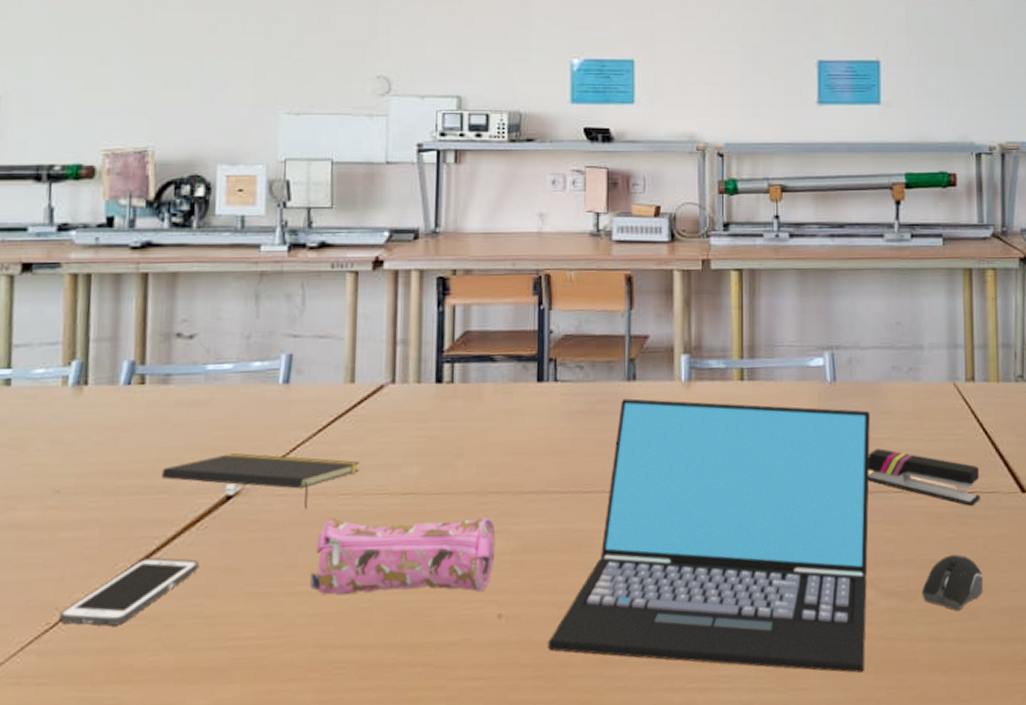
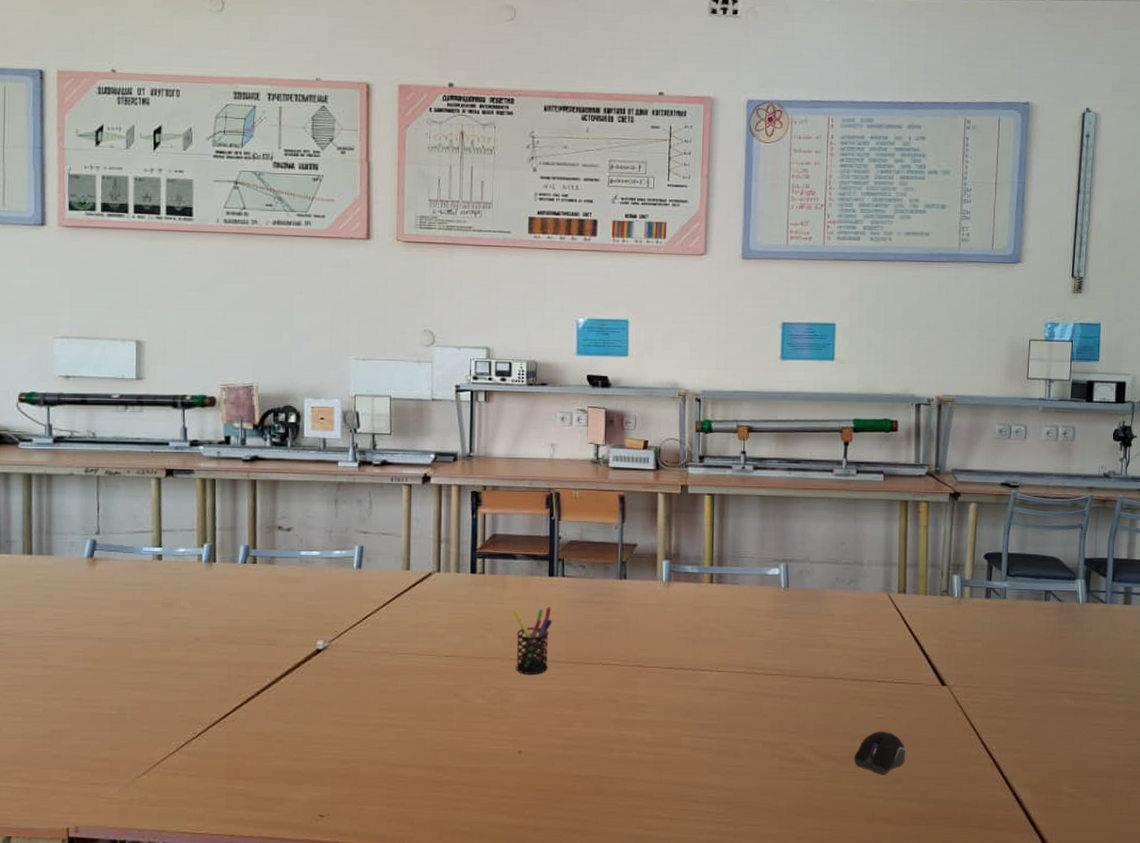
cell phone: present [60,557,199,627] -> none [203,692,299,738]
notepad: present [162,453,360,509] -> none [270,619,415,663]
pencil case: present [310,516,496,595] -> none [379,671,517,733]
pen holder: none [490,422,542,512] -> present [512,607,552,674]
laptop: present [548,398,870,673] -> none [556,593,816,816]
stapler: present [868,448,980,506] -> none [813,643,907,693]

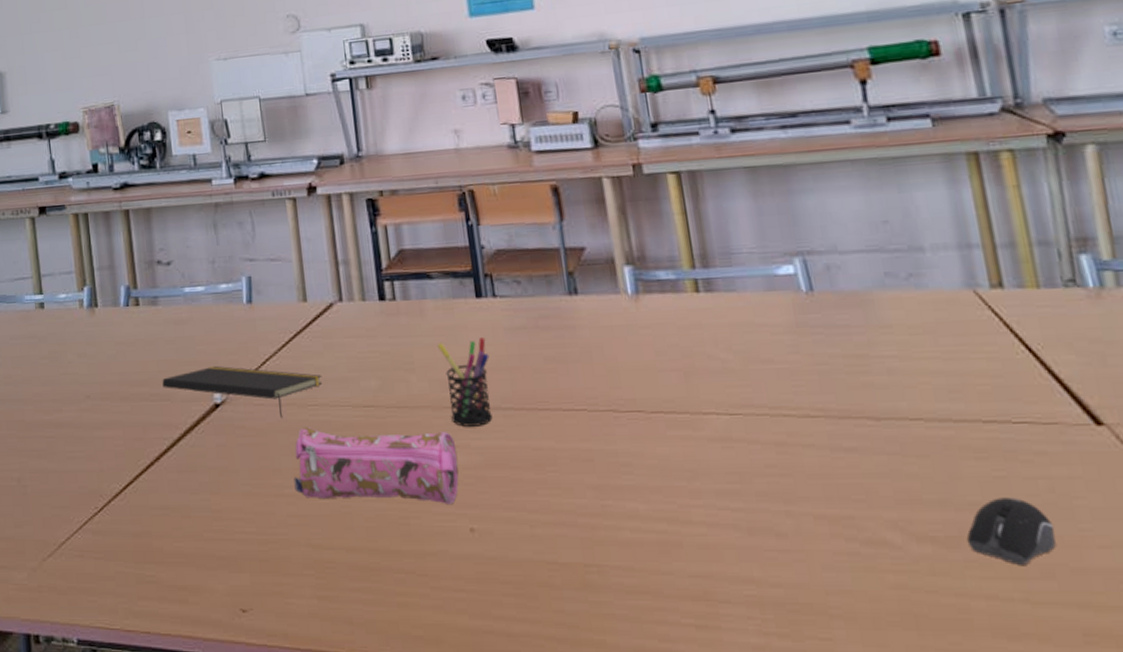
notepad: none [270,619,415,663] -> present [162,366,322,418]
pencil case: none [379,671,517,733] -> present [294,427,459,504]

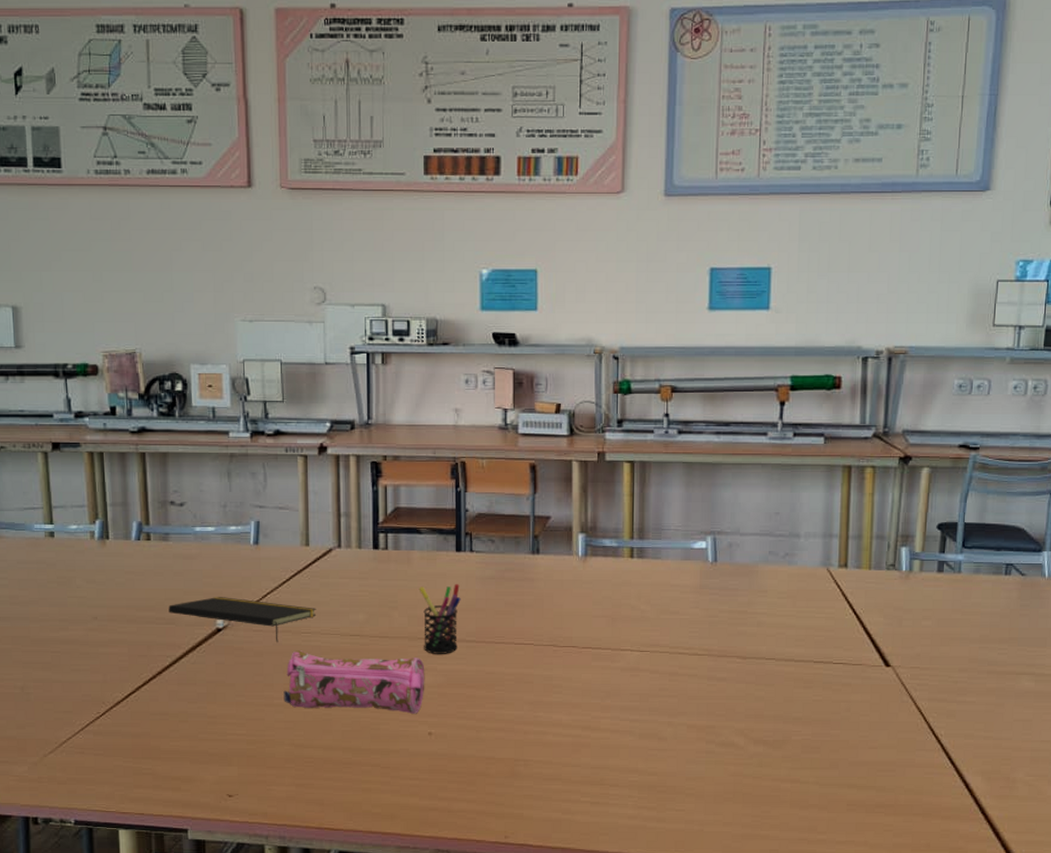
computer mouse: present [966,497,1056,565] -> none [787,714,845,759]

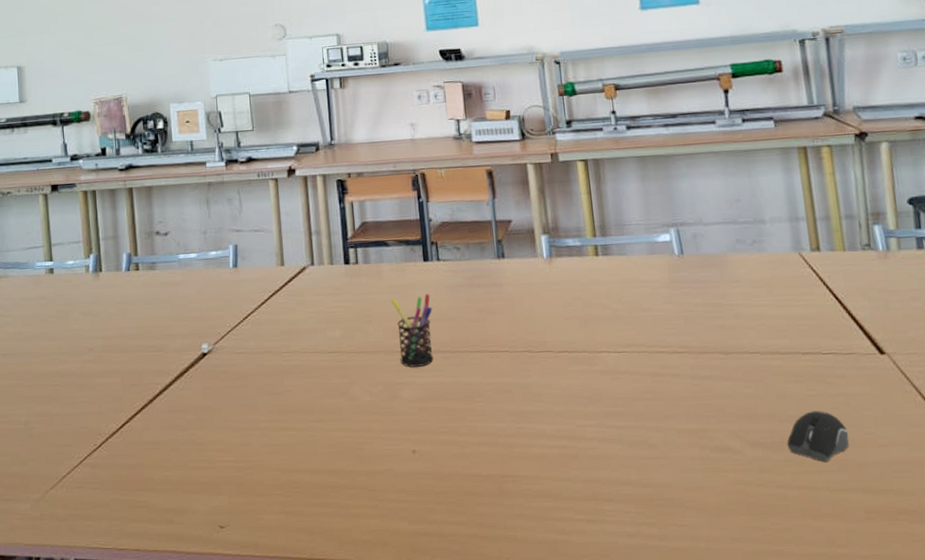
notepad: present [168,597,317,642] -> none [157,321,295,364]
pencil case: present [283,650,425,714] -> none [268,371,405,431]
computer mouse: none [787,714,845,759] -> present [787,410,849,462]

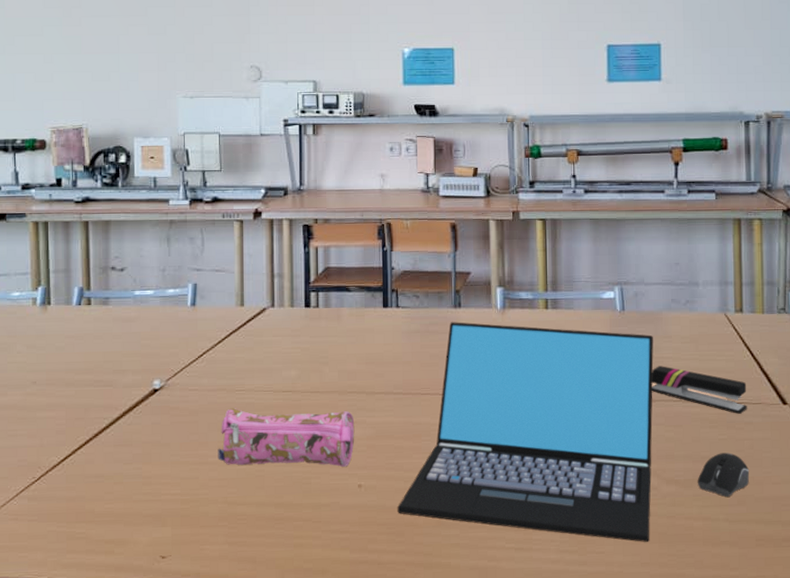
pencil case: none [268,371,405,431] -> present [218,408,355,467]
pen holder: present [390,294,434,367] -> none [348,339,388,407]
laptop: none [455,273,738,514] -> present [397,322,654,542]
stapler: none [721,314,838,366] -> present [652,366,747,414]

